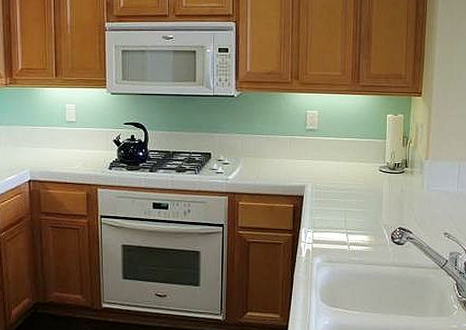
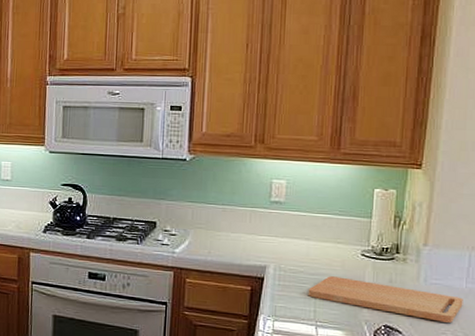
cutting board: none [339,190,456,221] -> present [308,276,463,323]

